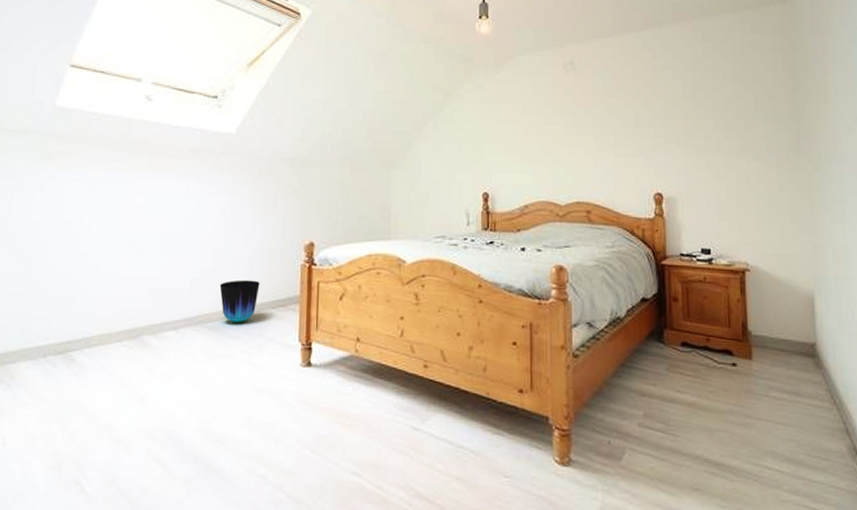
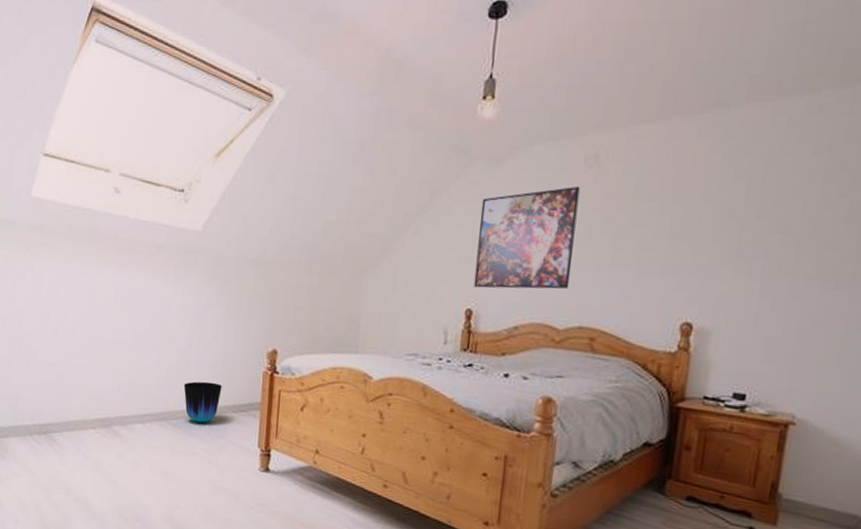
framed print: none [487,86,565,174] -> present [473,186,581,289]

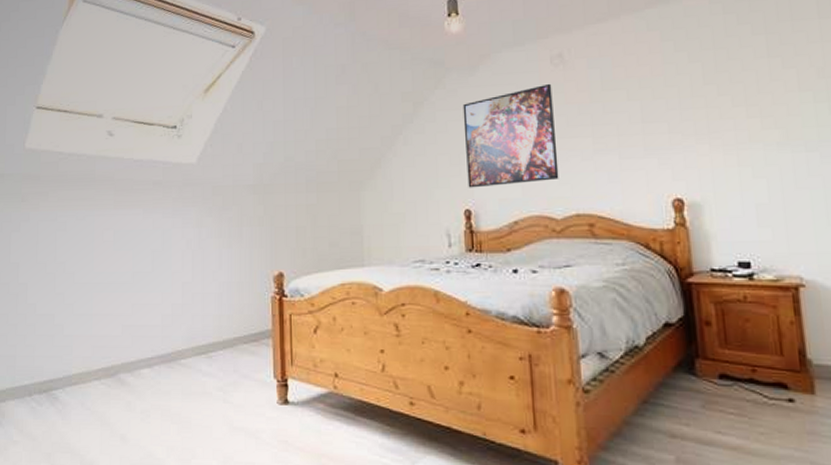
vase: present [183,381,222,423] -> none [190,314,230,358]

